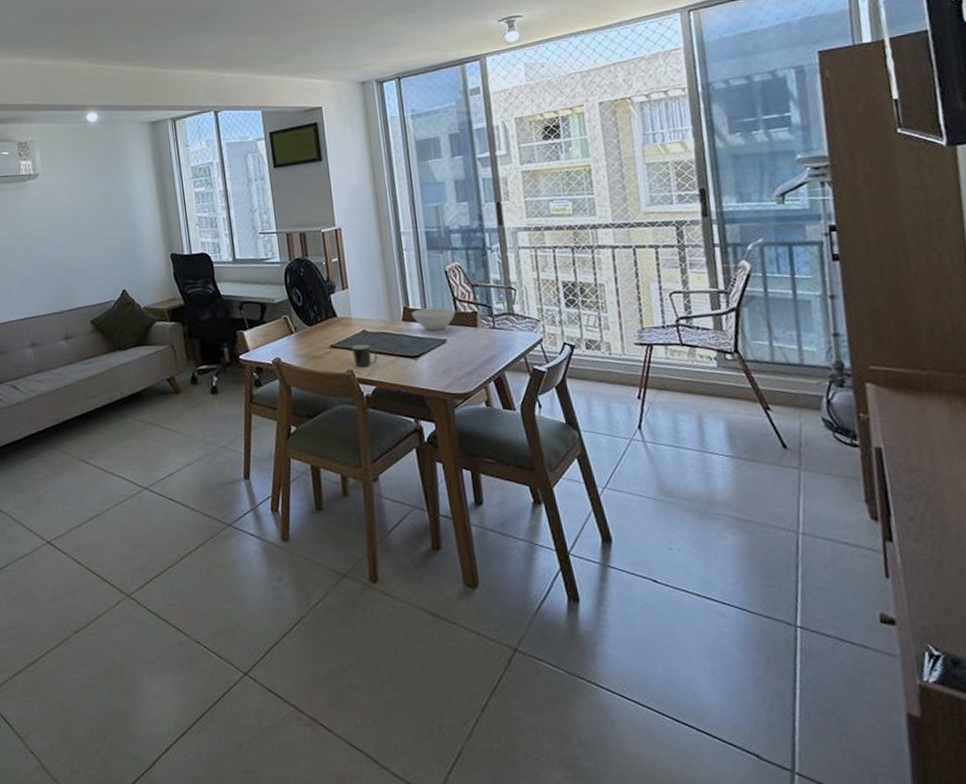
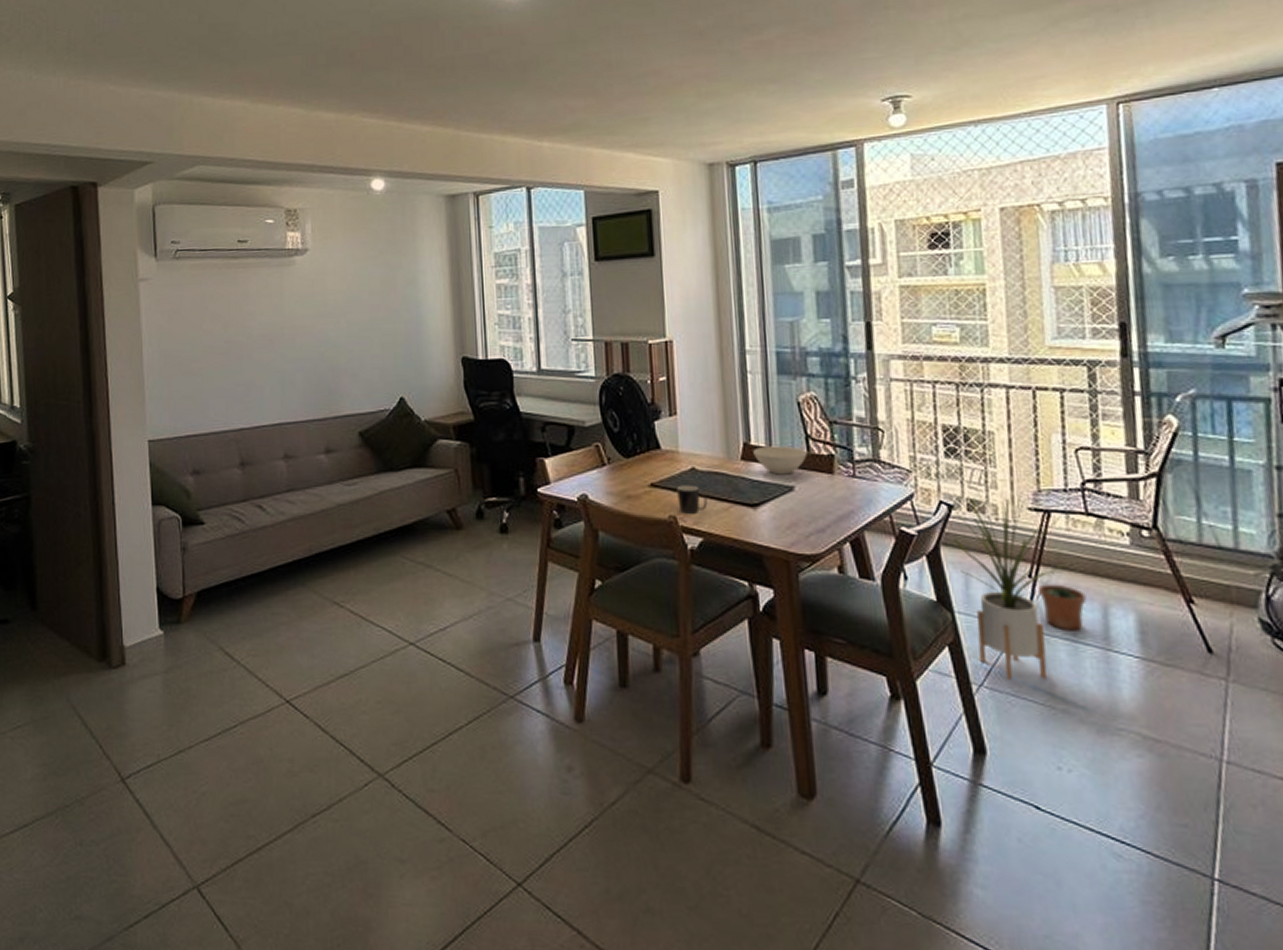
house plant: none [573,331,669,482] -> present [951,490,1068,680]
planter: none [646,402,685,439] -> present [1039,584,1087,631]

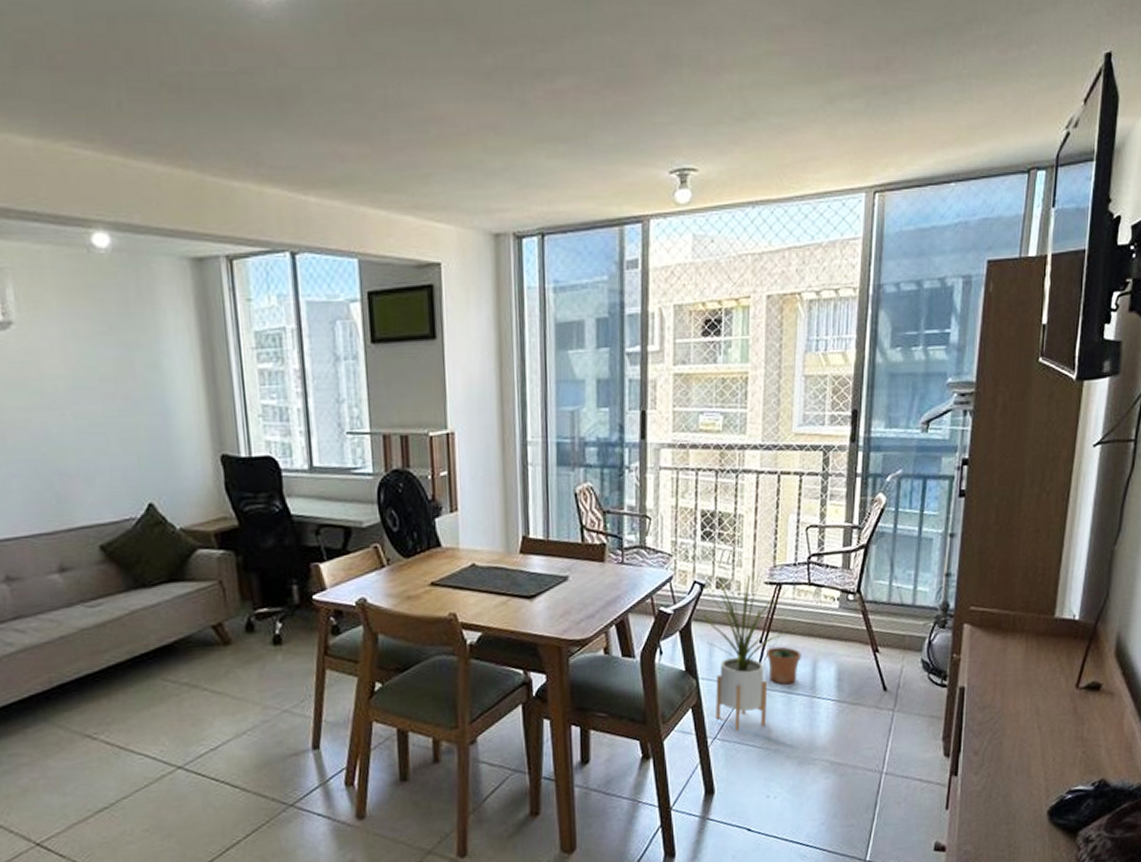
mug: present [677,485,708,517] -> none [457,581,487,613]
bowl: present [753,446,807,475] -> none [531,537,582,566]

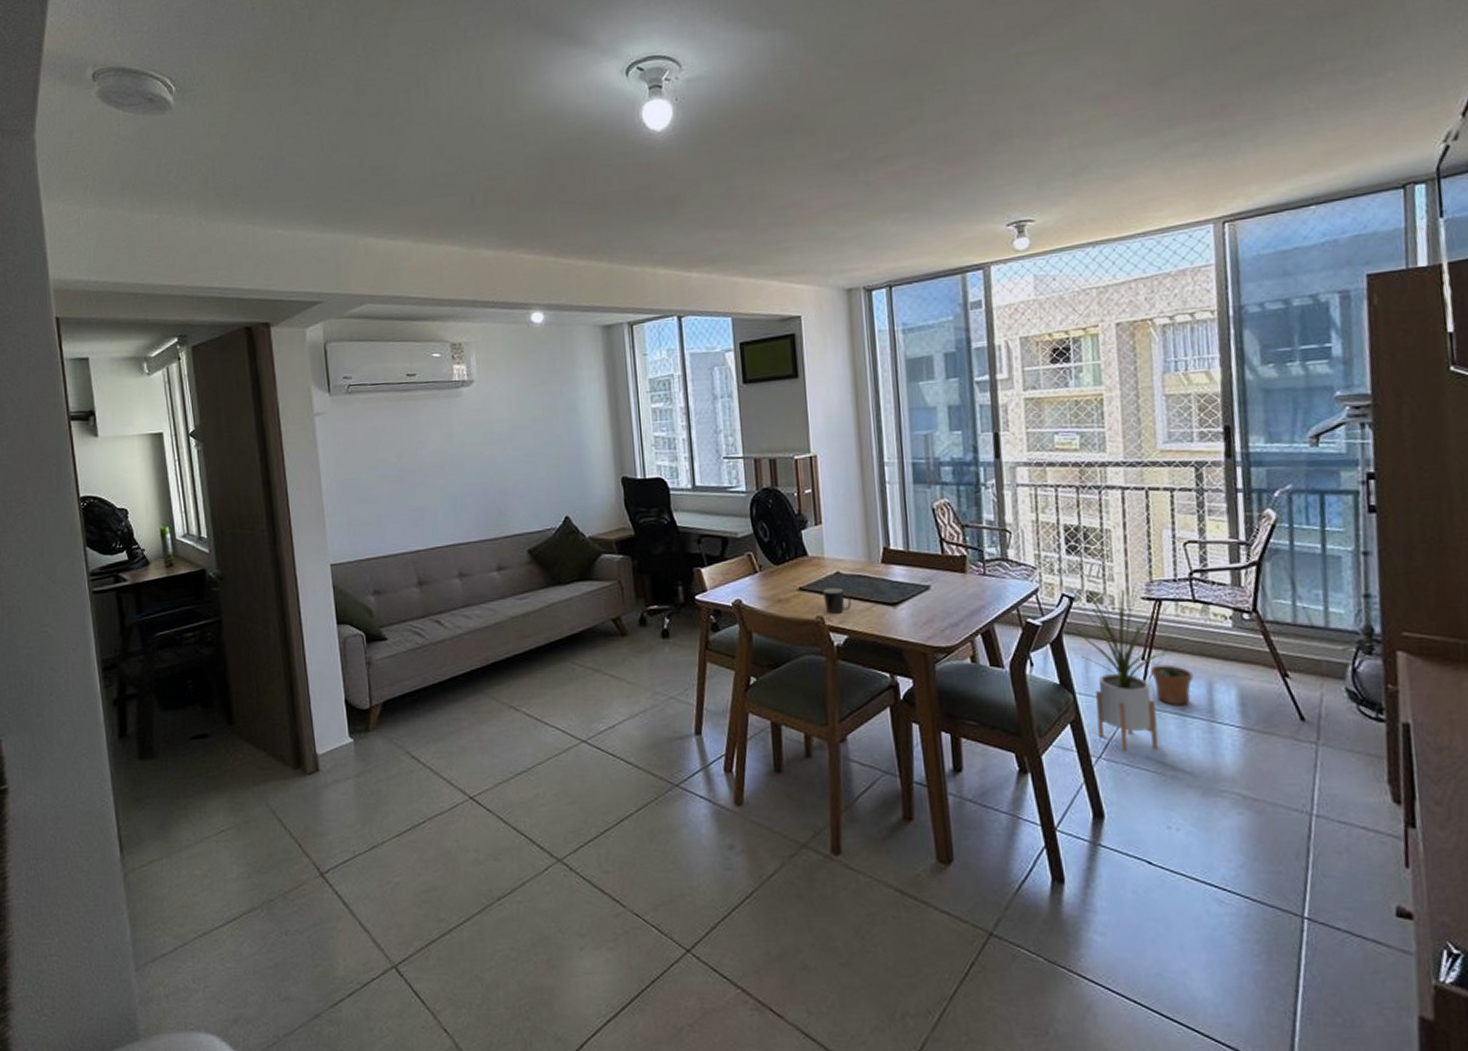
mug: none [457,581,487,613] -> present [823,587,851,617]

